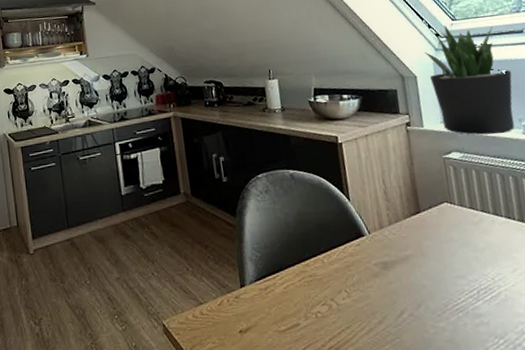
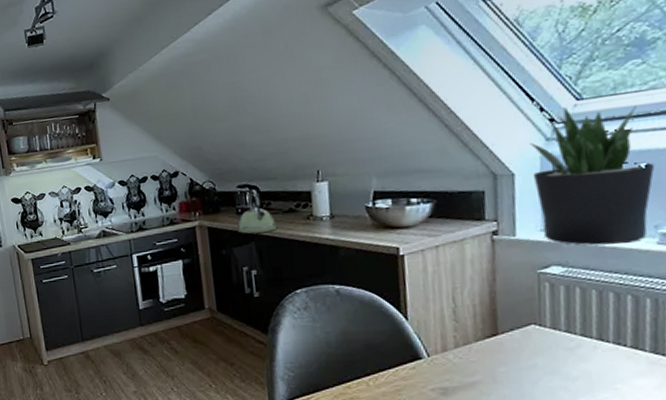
kettle: none [205,85,239,124] -> present [236,189,277,234]

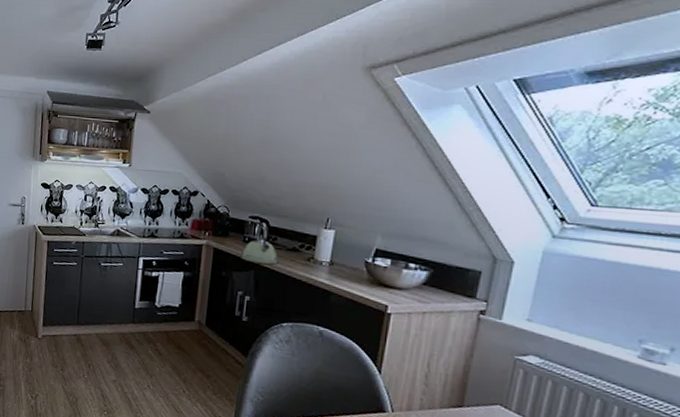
planter: present [529,106,655,245] -> none [530,210,653,351]

